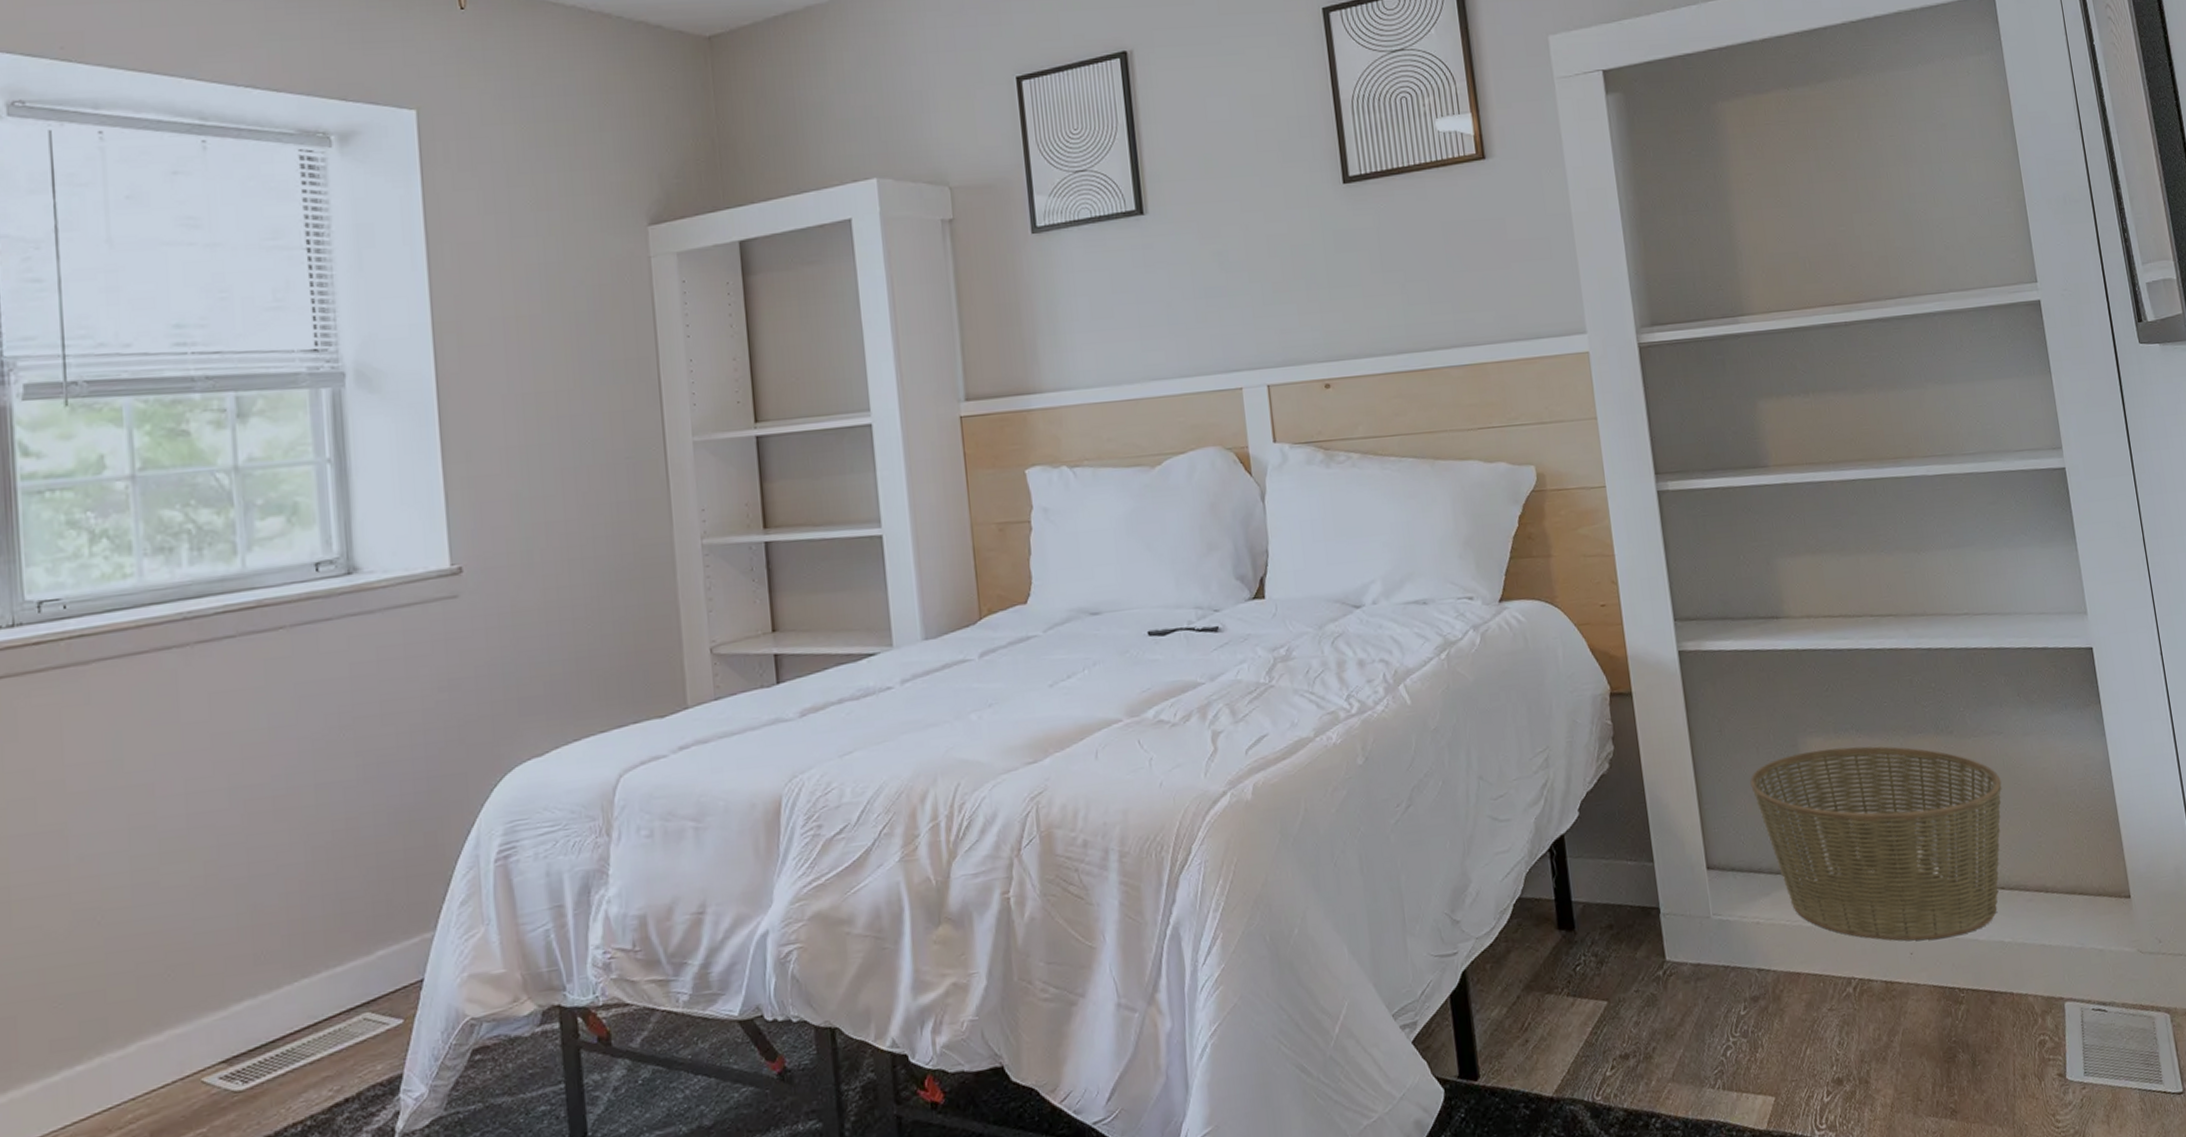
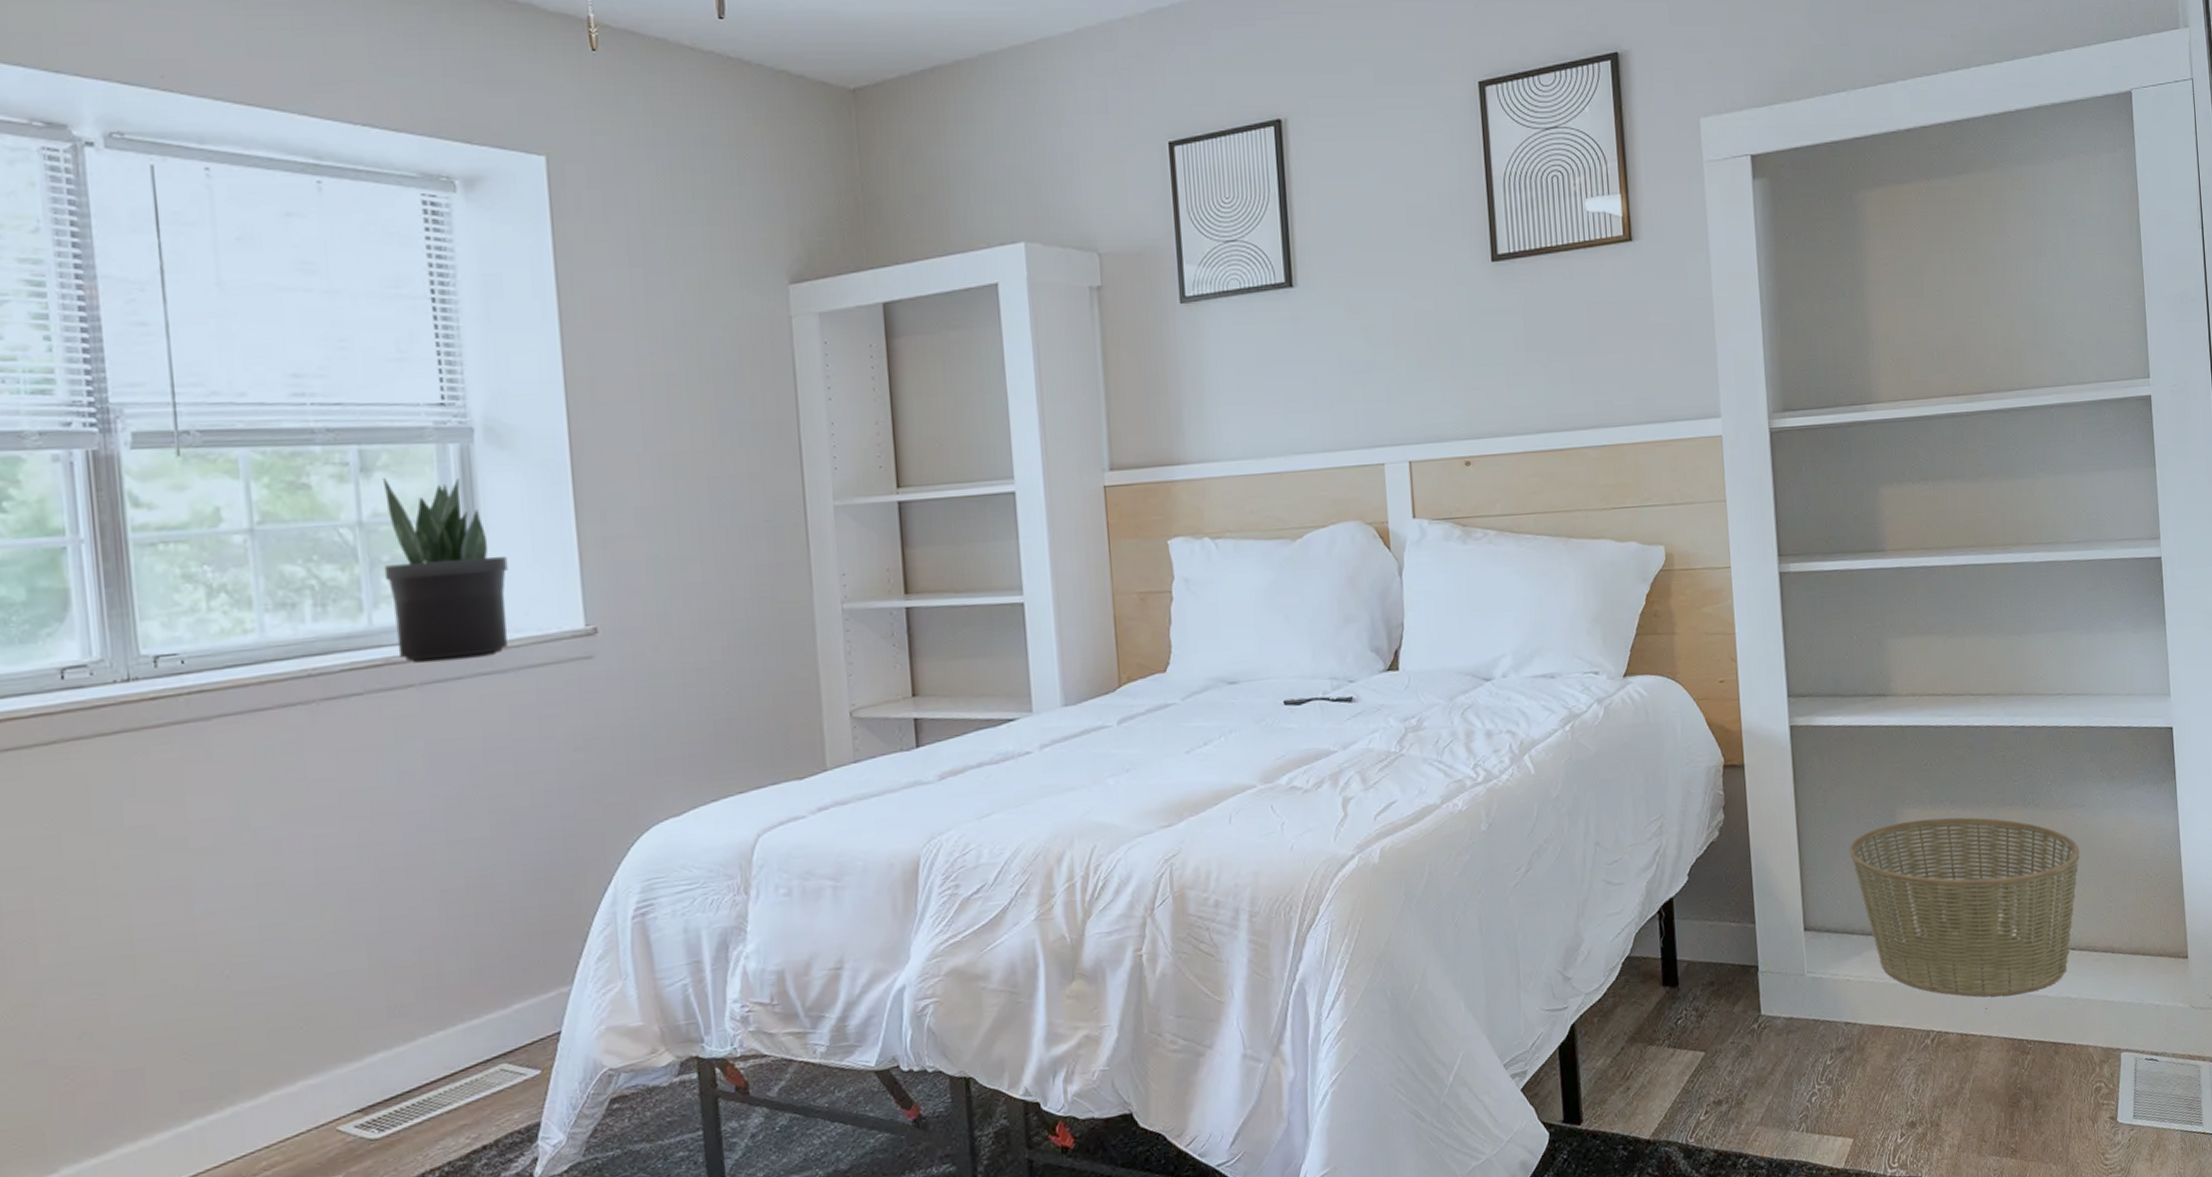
planter: none [257,422,377,606] -> present [382,478,508,664]

